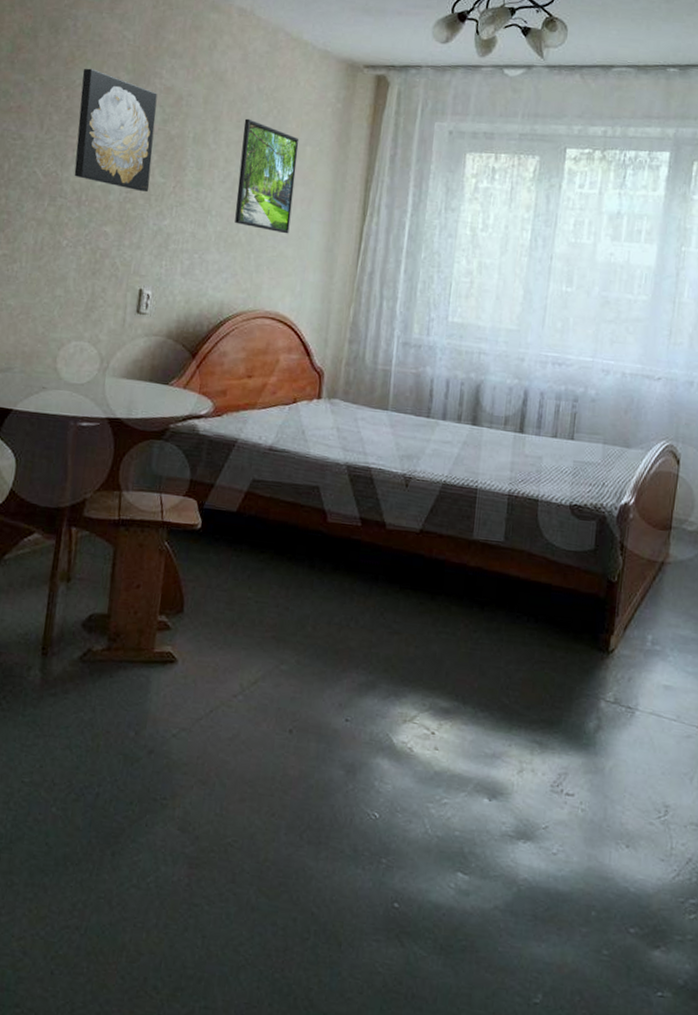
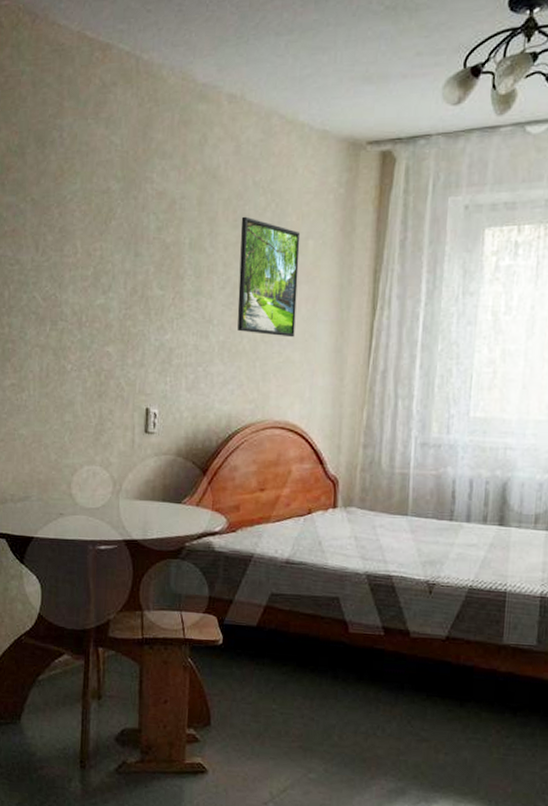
wall art: present [74,68,158,192] -> none [72,181,150,307]

